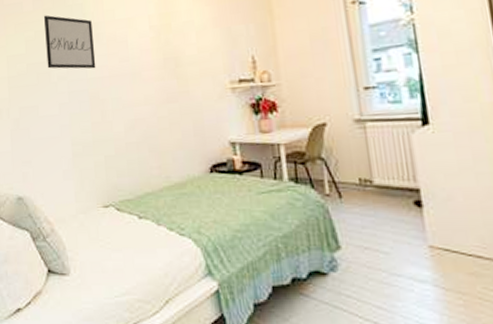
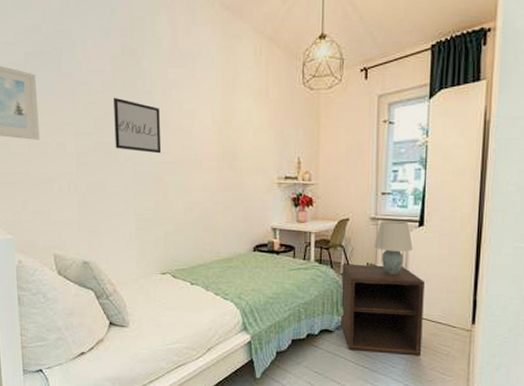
nightstand: none [325,180,461,307] -> present [341,264,425,356]
table lamp: none [364,120,420,192] -> present [373,221,413,274]

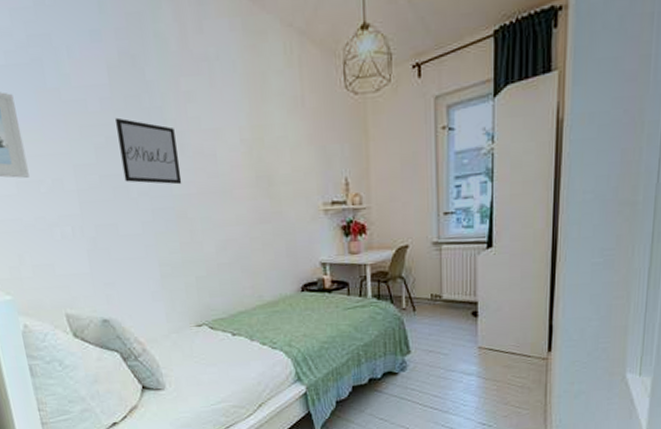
nightstand: present [341,264,425,356] -> none [403,295,496,392]
table lamp: present [373,221,413,274] -> none [437,243,481,305]

